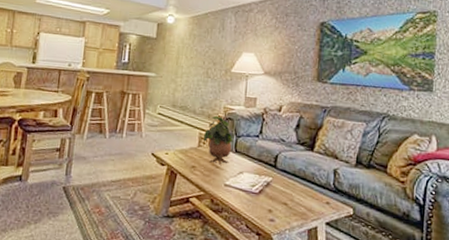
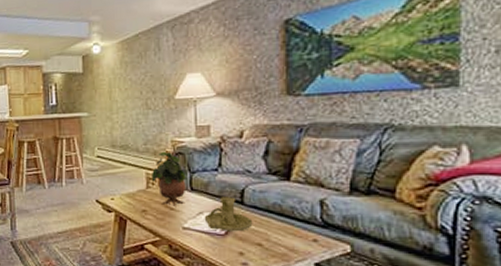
candle holder: none [243,160,282,192] -> present [204,197,253,232]

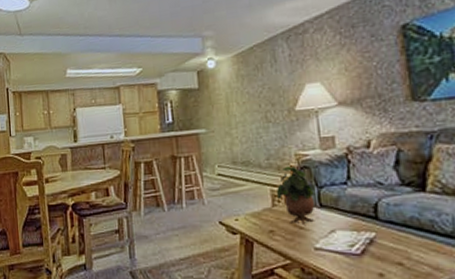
candle holder: present [204,197,253,232] -> none [337,212,391,251]

